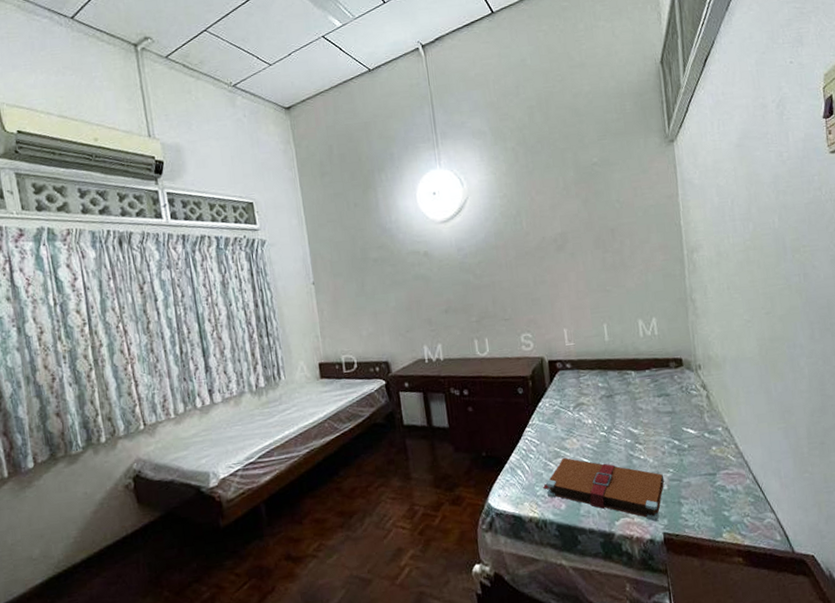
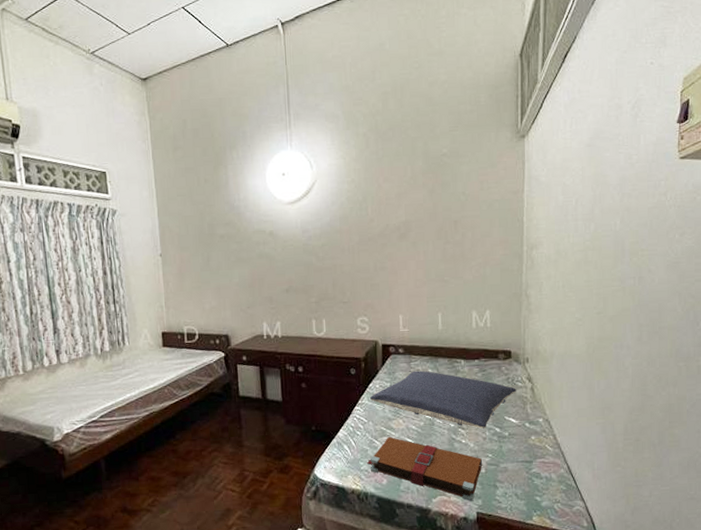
pillow: none [540,385,692,443] -> present [369,370,516,429]

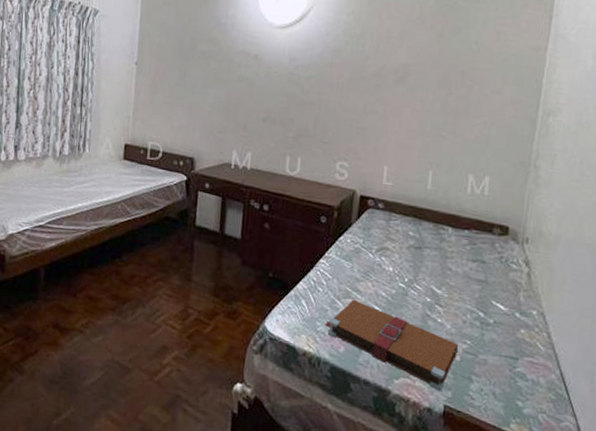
pillow: present [369,370,516,429] -> none [337,230,510,310]

